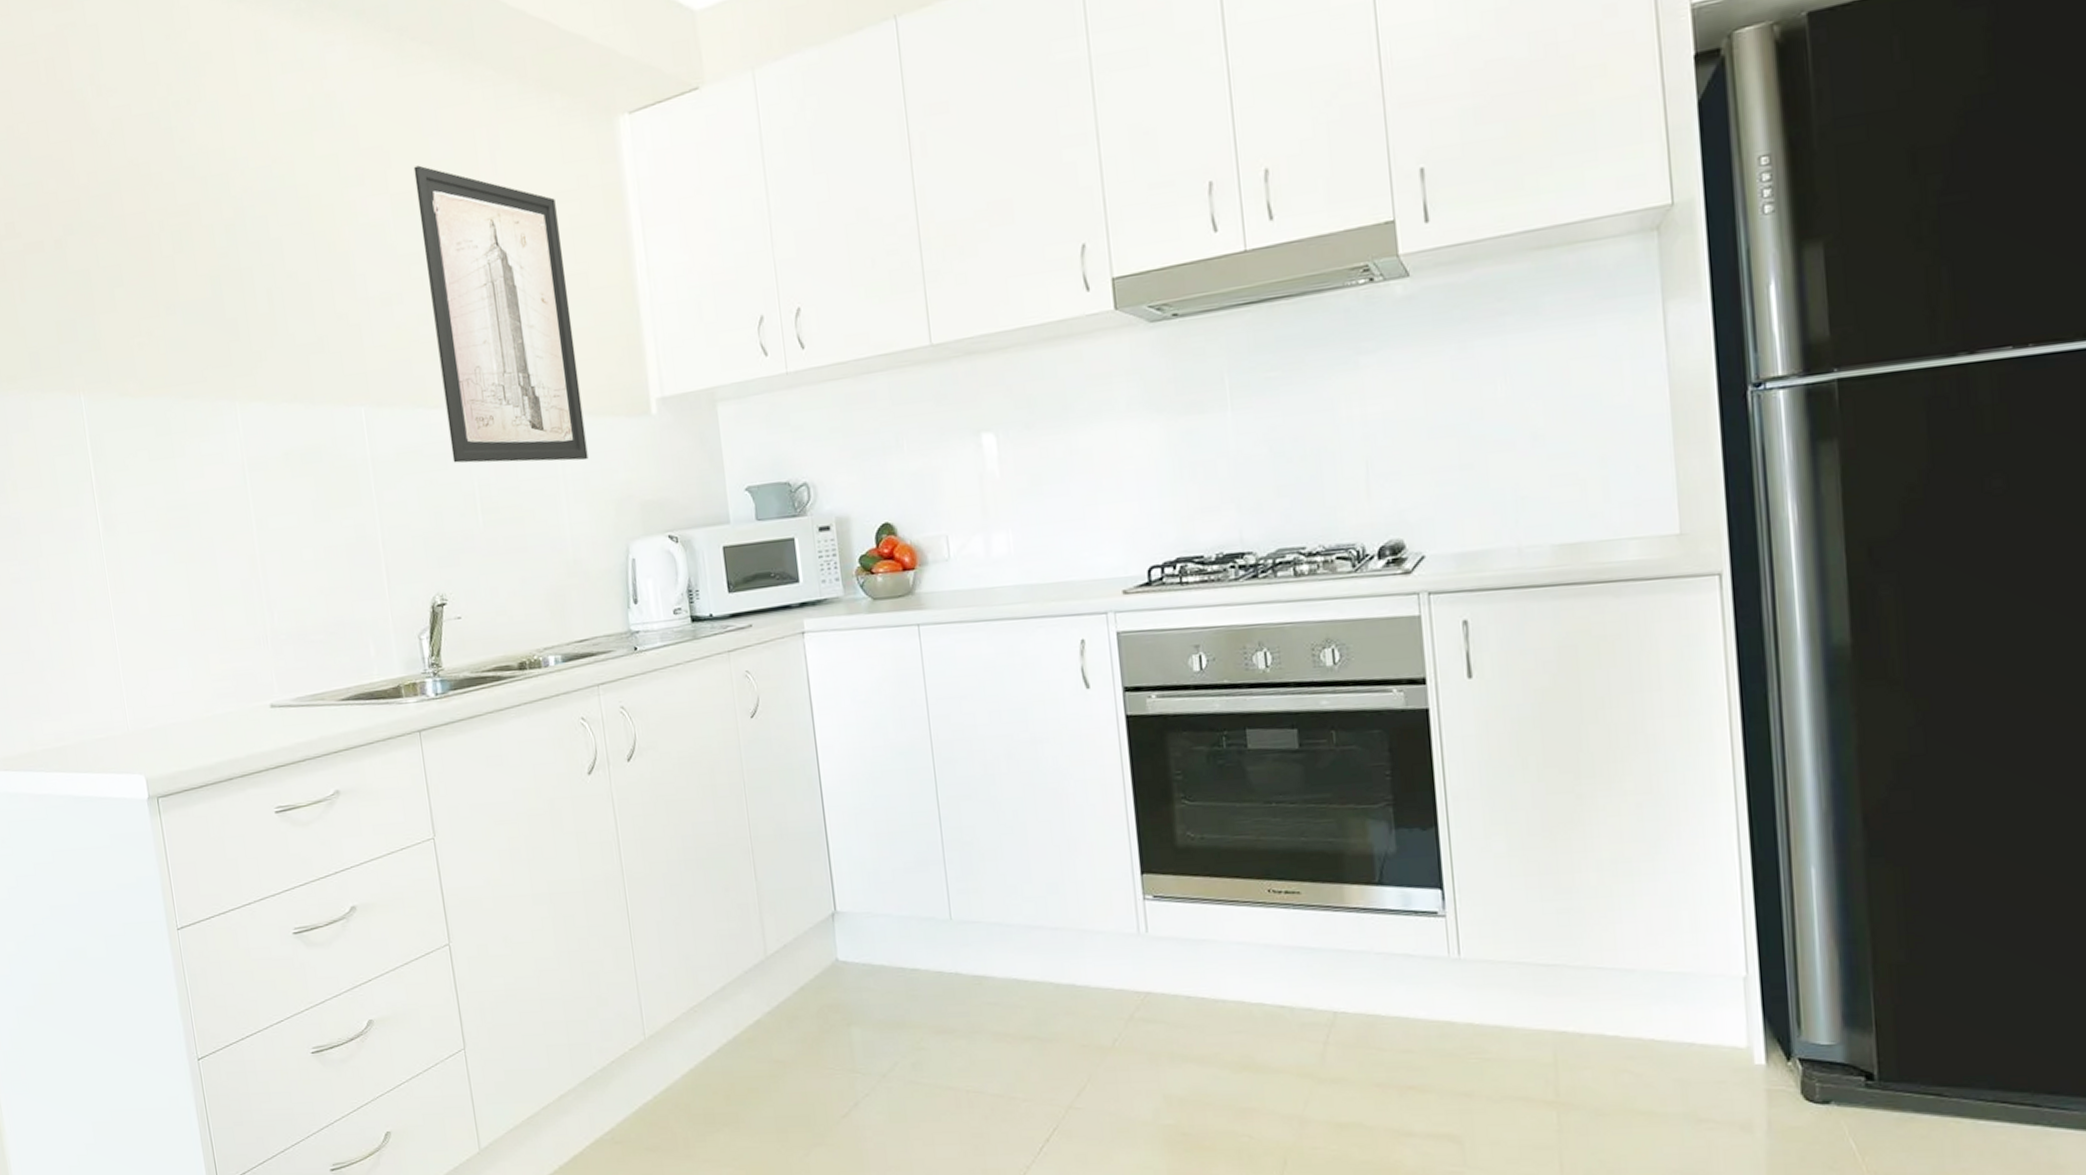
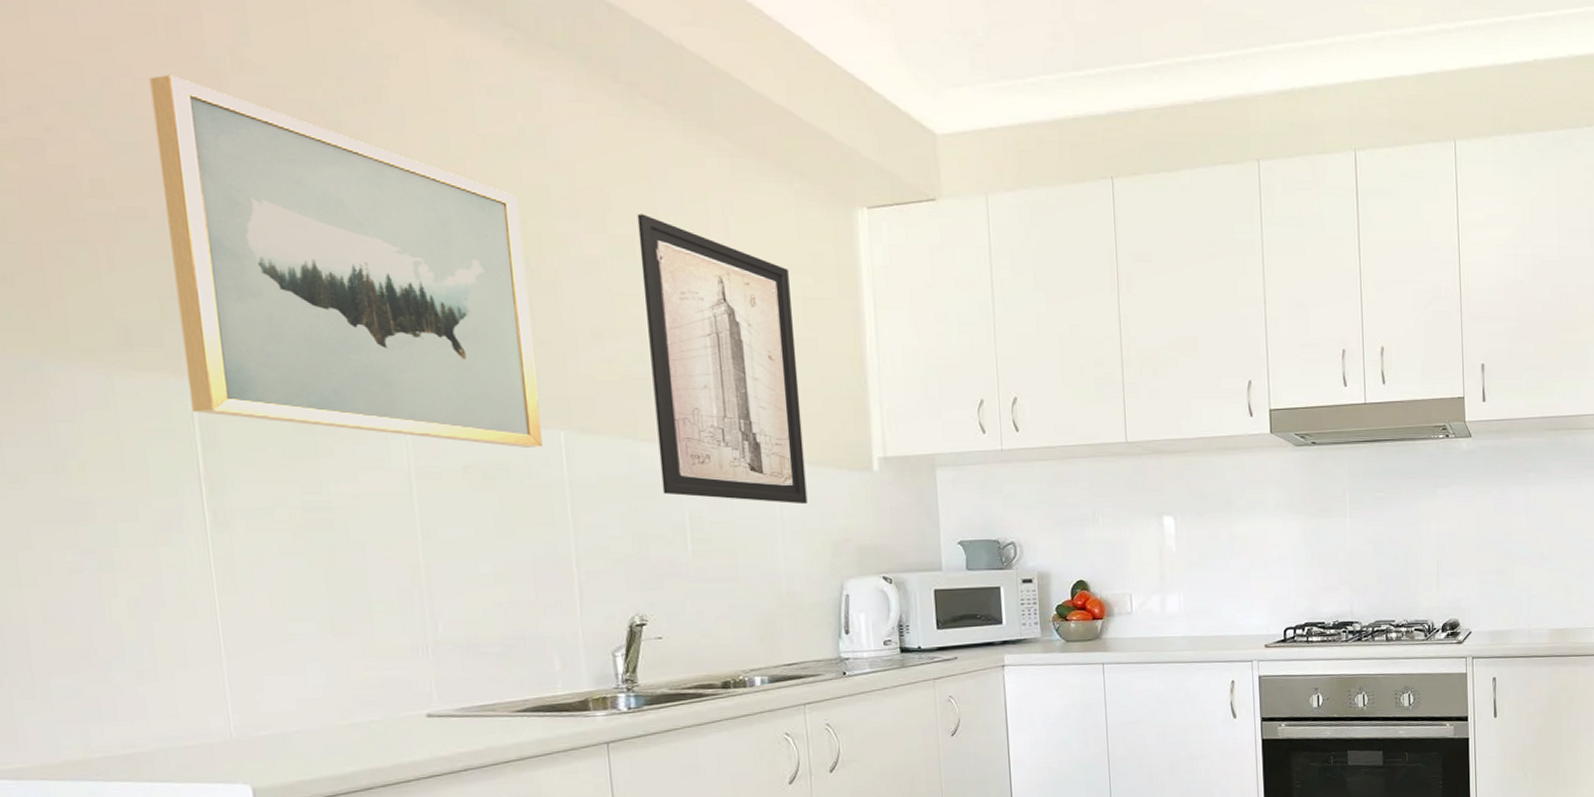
wall art: none [38,113,347,429] -> present [149,74,543,447]

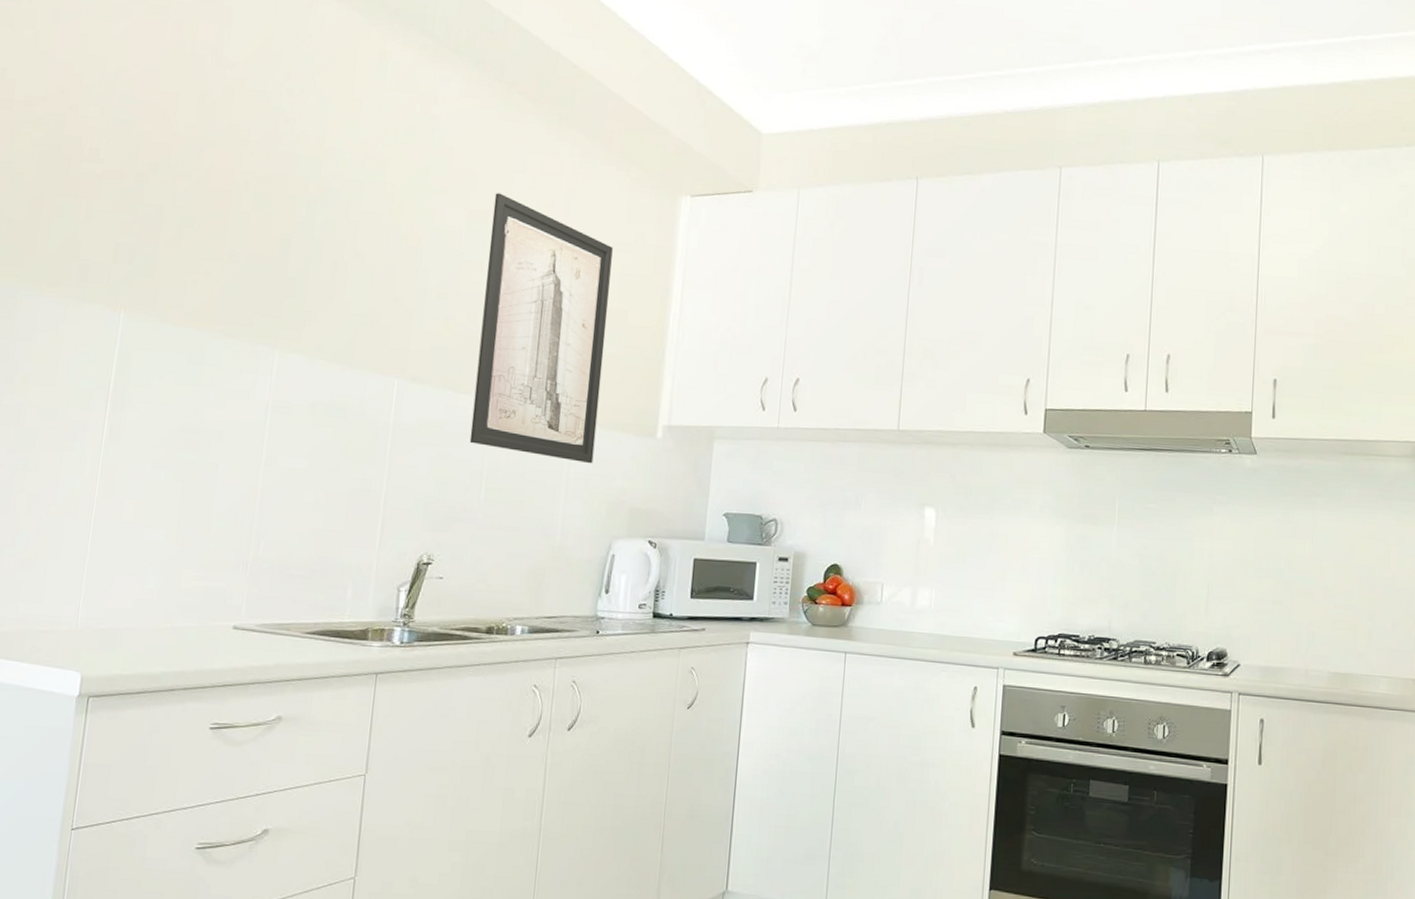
wall art: present [149,74,543,447] -> none [117,68,402,392]

